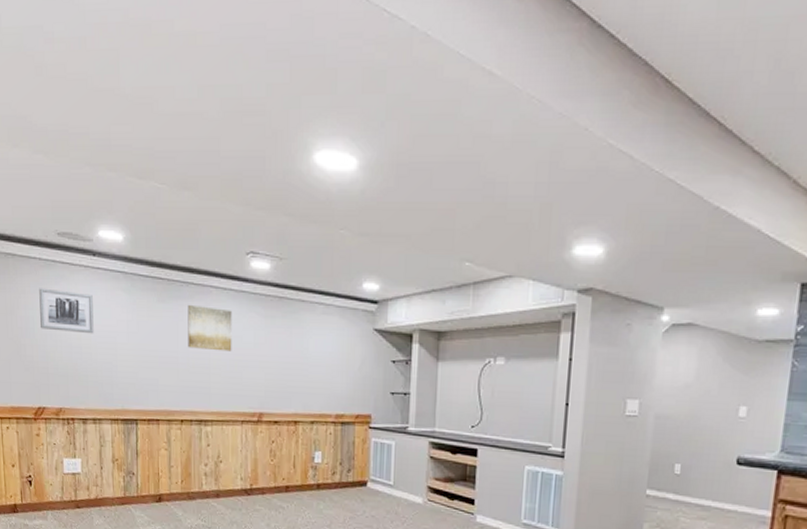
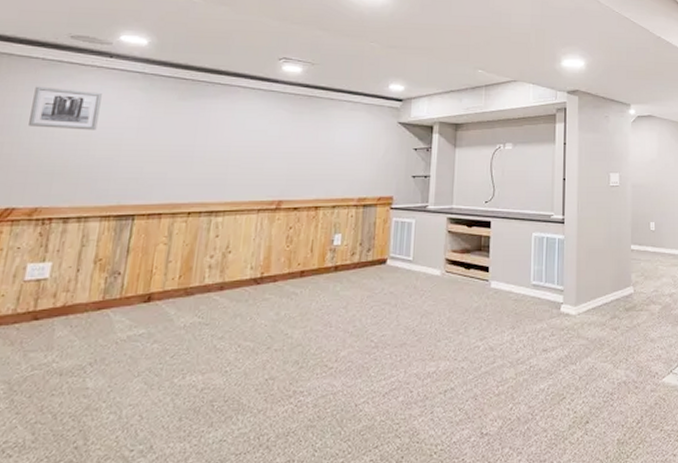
wall art: present [187,304,232,352] -> none [206,102,259,144]

